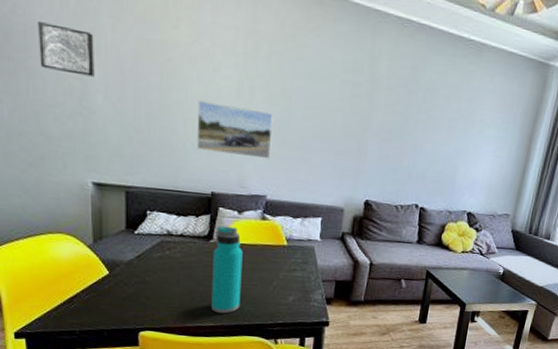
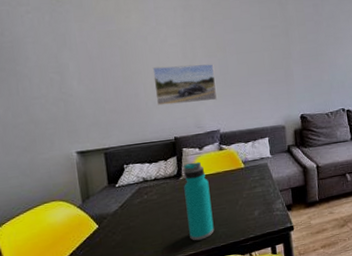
wall art: present [38,22,95,77] -> none [22,36,70,71]

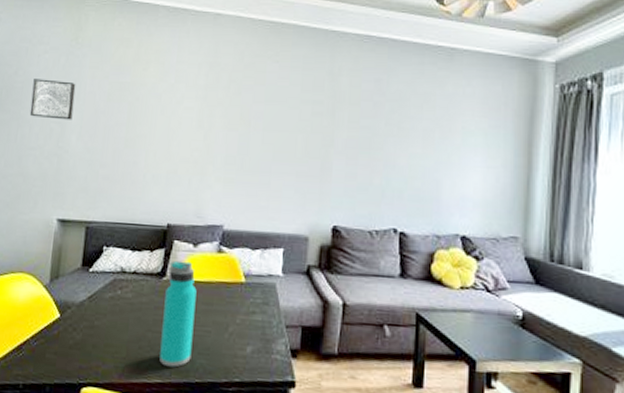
wall art: none [22,36,70,71] -> present [29,79,76,120]
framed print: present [152,64,217,106] -> none [156,133,232,186]

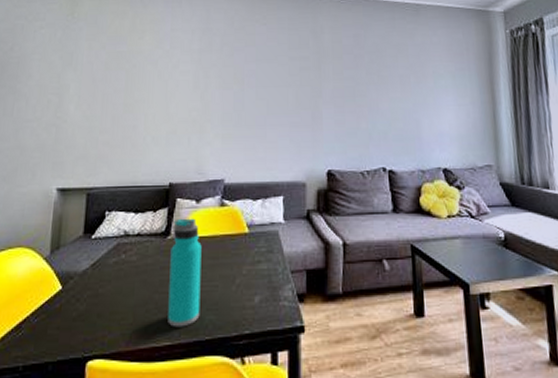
wall art: present [29,79,76,120] -> none [26,53,73,91]

